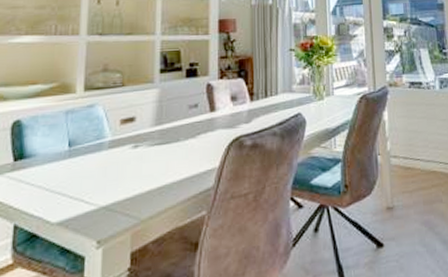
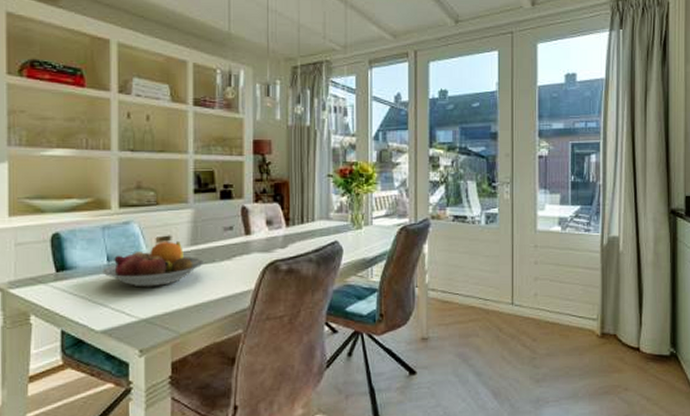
fruit bowl: none [63,121,169,173] -> present [103,240,205,288]

